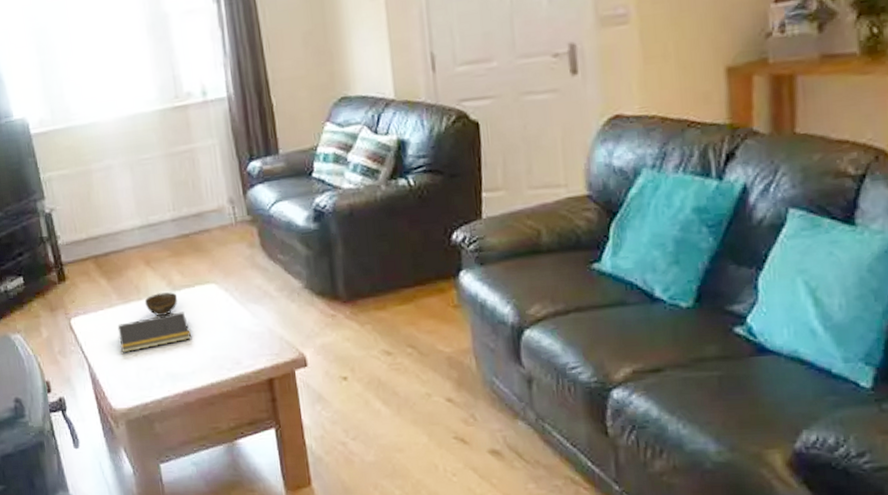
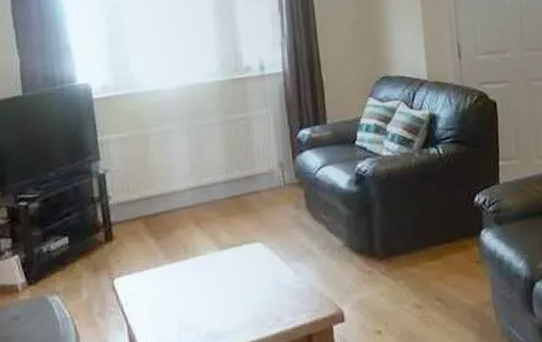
notepad: present [117,311,191,353] -> none [162,270,235,314]
cup: present [144,292,178,316] -> none [191,251,224,275]

